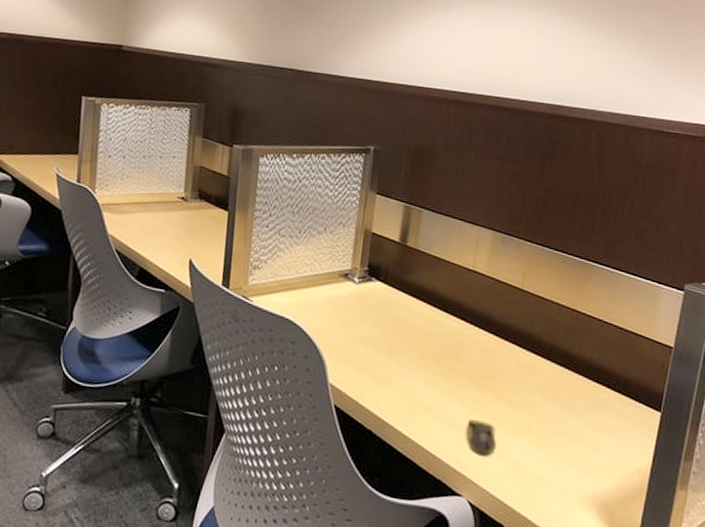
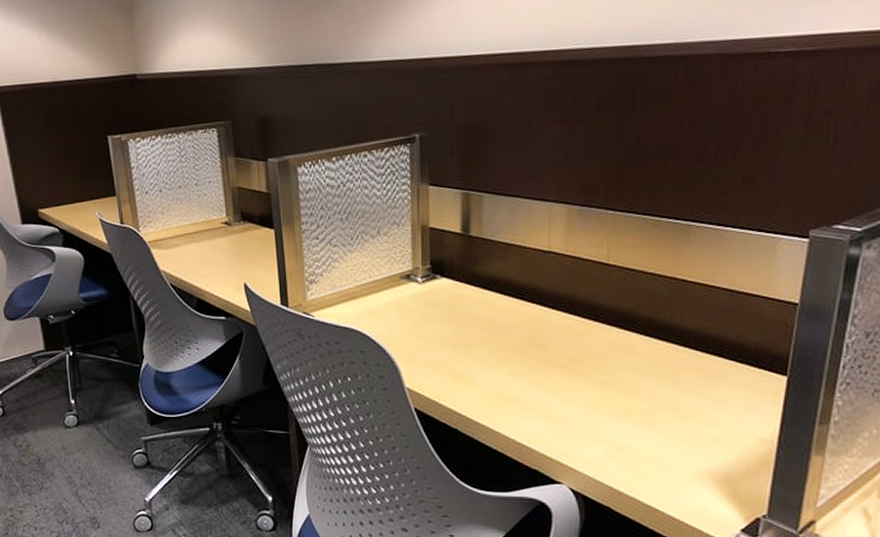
computer mouse: present [466,419,497,456] -> none [559,407,595,442]

